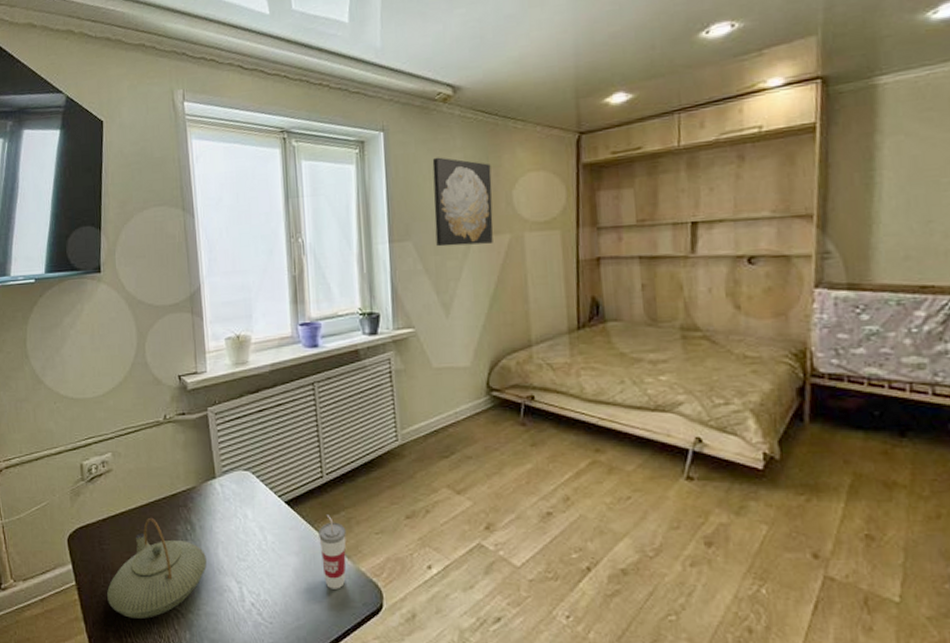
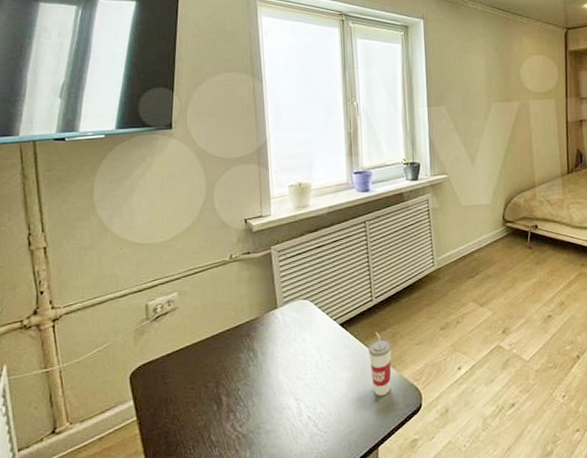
teapot: present [107,517,207,619] -> none [169,348,267,445]
wall art: present [432,157,493,247] -> none [461,41,507,111]

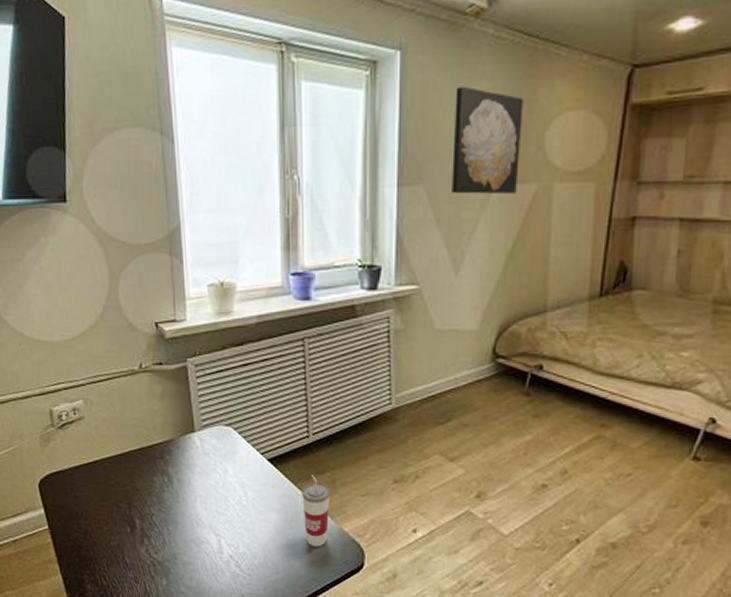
wall art: none [461,41,507,111] -> present [452,86,524,194]

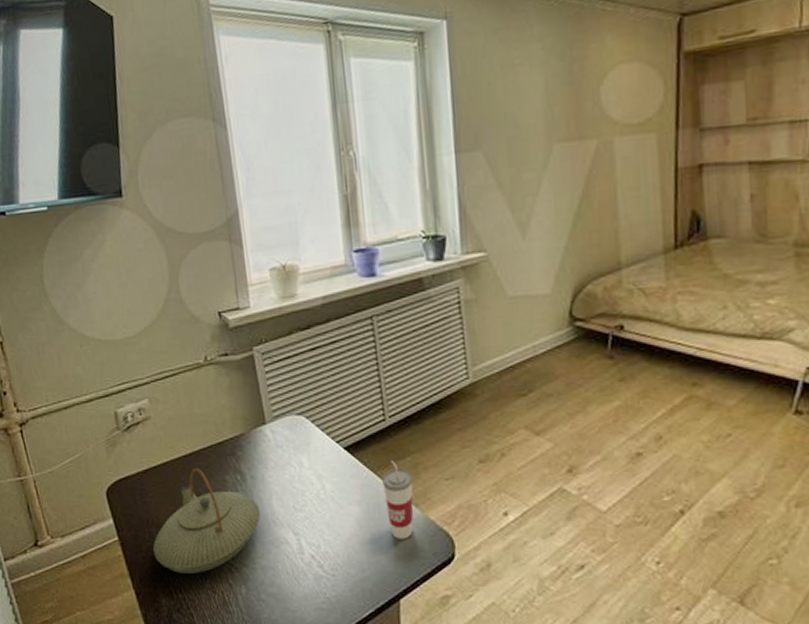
teapot: none [81,467,184,564] -> present [153,467,260,573]
wall art: present [452,86,524,194] -> none [505,49,578,157]

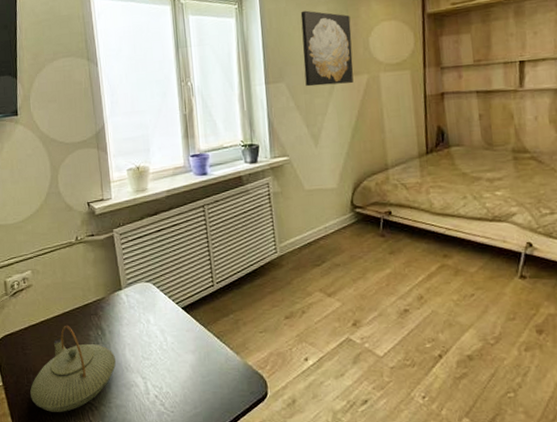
cup: present [382,460,414,539] -> none [211,317,235,381]
wall art: none [505,49,578,157] -> present [300,10,354,87]

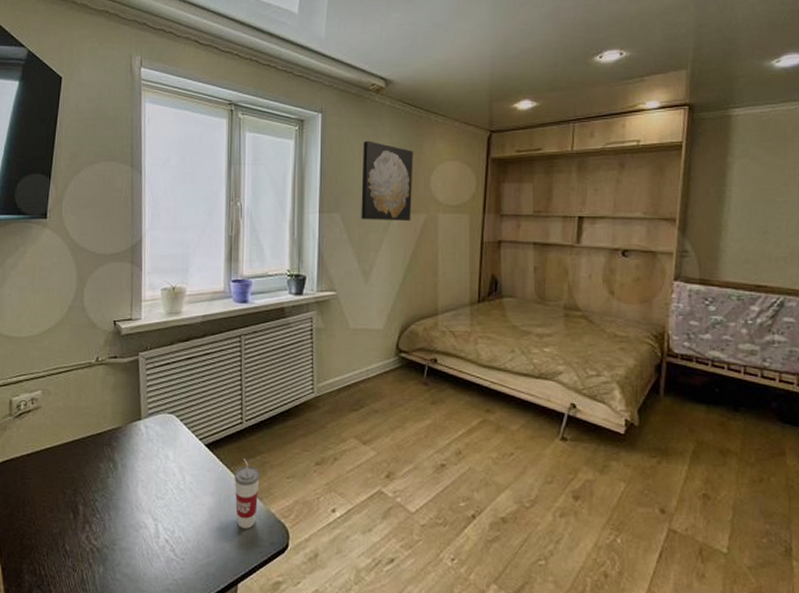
teapot: present [30,325,116,412] -> none [25,454,126,552]
cup: none [211,317,235,381] -> present [234,458,260,529]

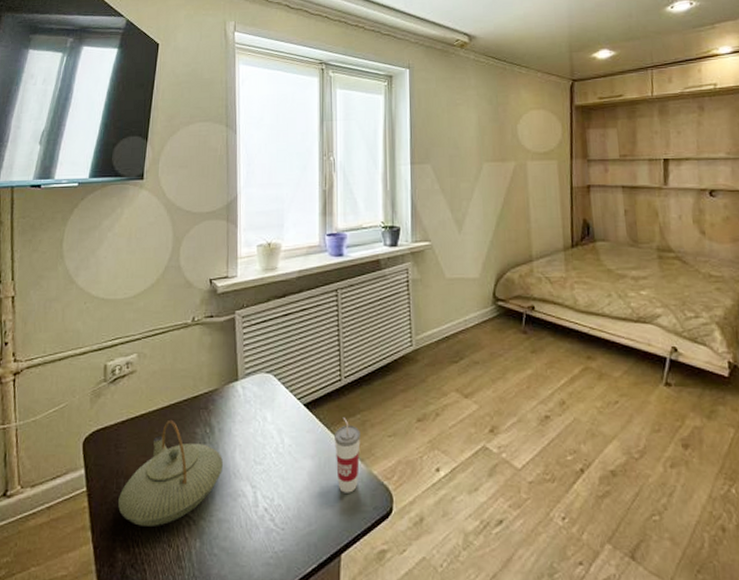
teapot: none [25,454,126,552] -> present [118,419,223,526]
wall art: present [361,140,413,221] -> none [450,93,501,170]

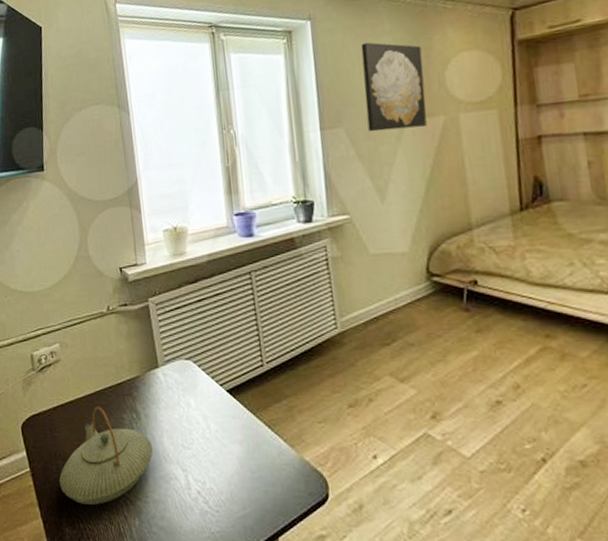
cup: present [335,417,361,493] -> none [261,403,290,479]
wall art: none [450,93,501,170] -> present [360,42,427,132]

